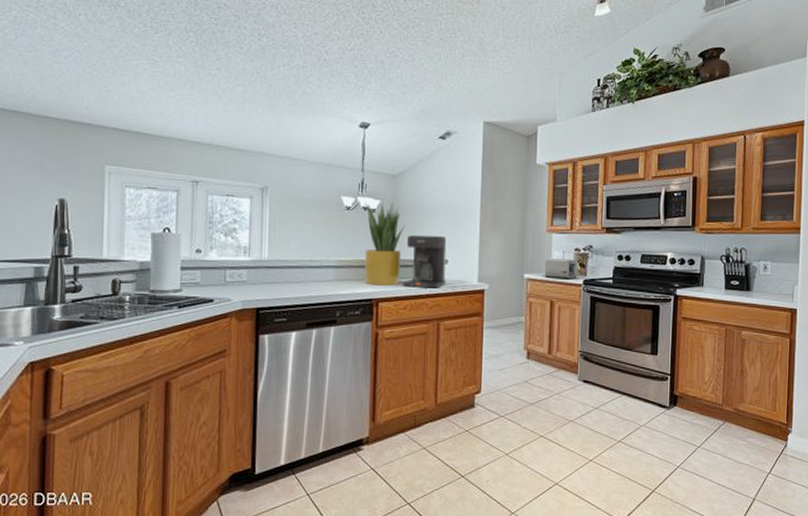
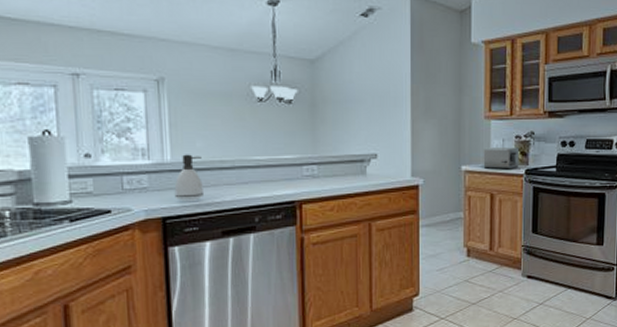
soap dispenser: none [268,253,294,296] -> present [174,154,205,203]
planter: present [364,202,405,286] -> none [279,92,327,186]
coffee maker: present [402,235,447,288] -> none [327,128,377,187]

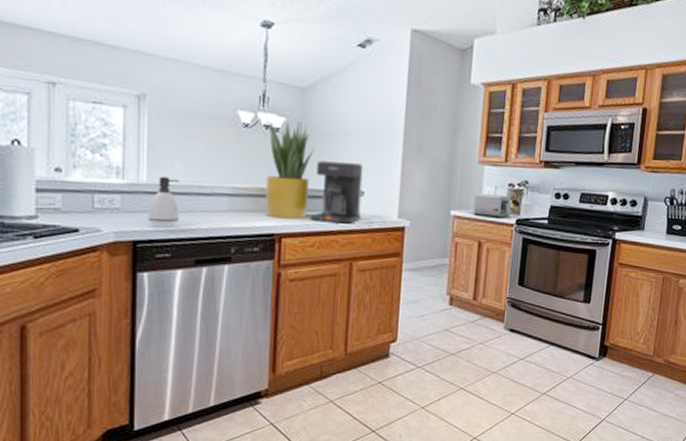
planter: none [279,92,327,186] -> present [265,119,315,219]
coffee maker: none [327,128,377,187] -> present [310,161,364,224]

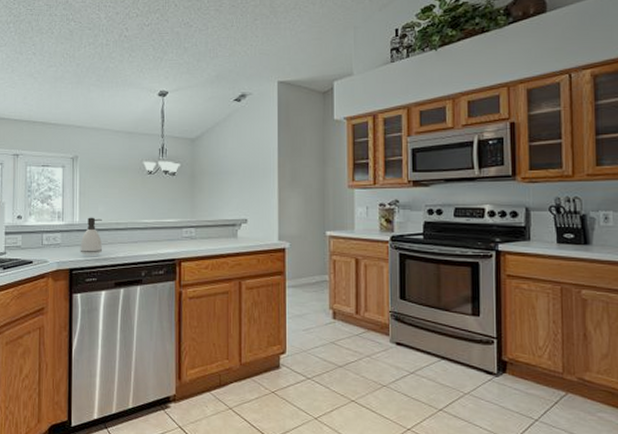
planter: present [265,119,315,219] -> none [165,166,204,246]
coffee maker: present [310,161,364,224] -> none [203,196,247,248]
toaster: present [473,193,512,218] -> none [347,215,384,236]

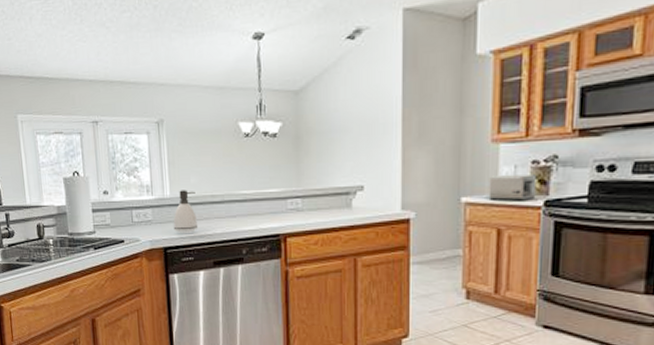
toaster: none [347,215,384,236] -> present [488,175,537,201]

